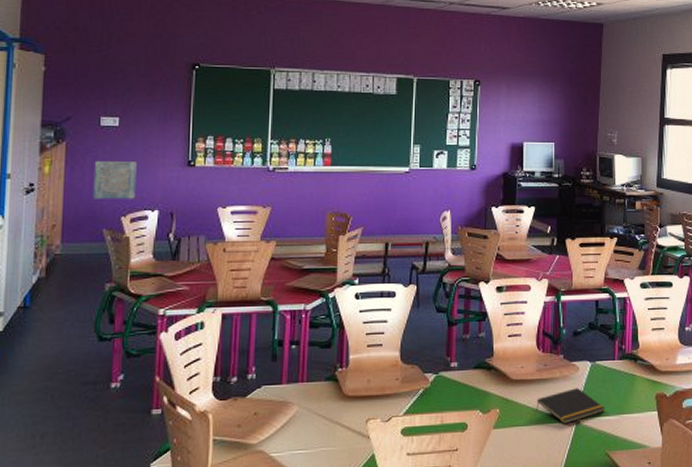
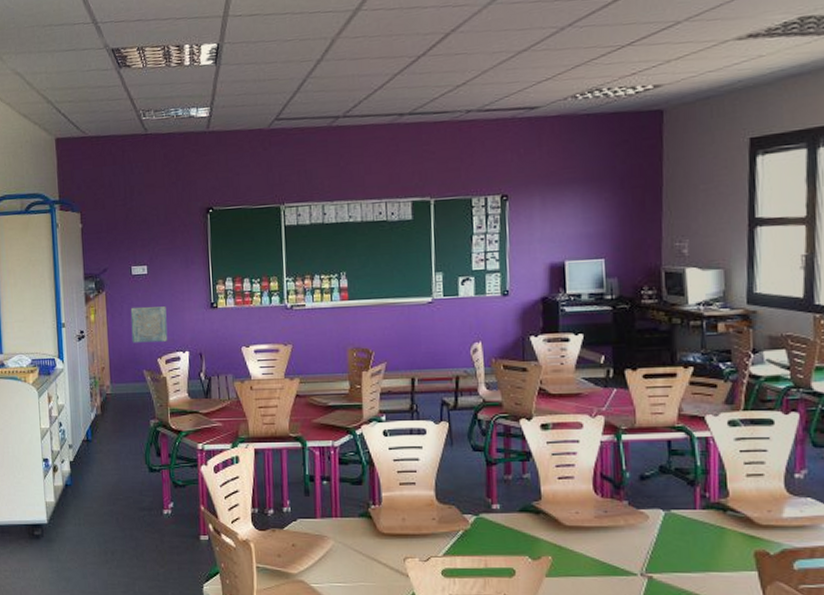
notepad: present [536,388,605,424] -> none [596,539,686,578]

